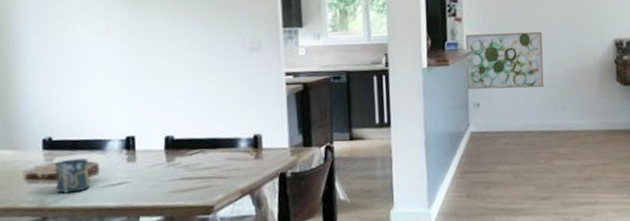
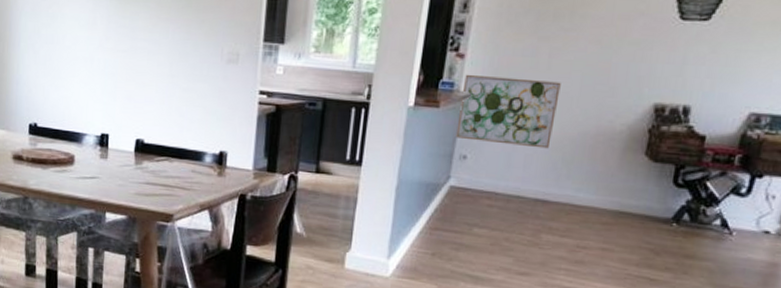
cup: present [55,158,90,195] -> none [37,146,67,180]

